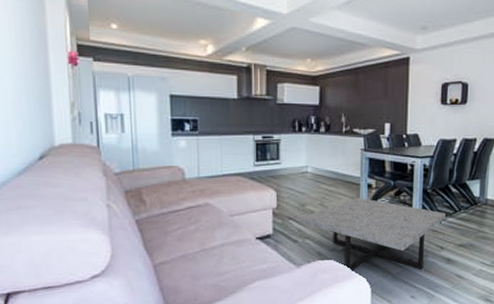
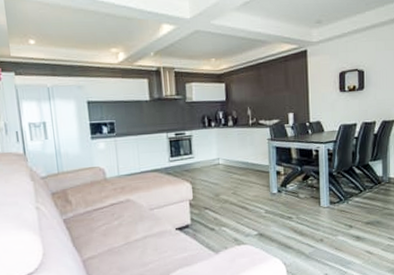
coffee table: present [299,197,446,273] -> none [214,184,352,255]

